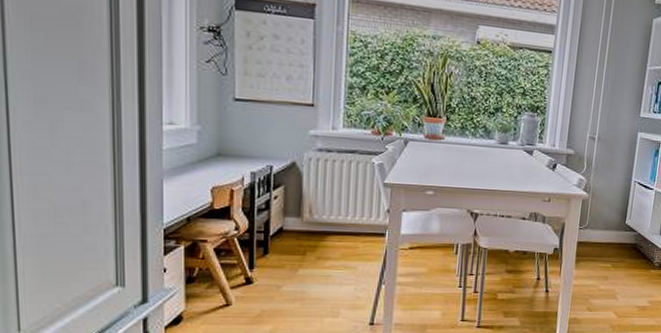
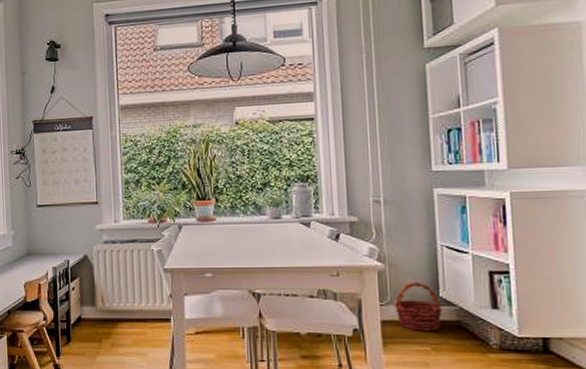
basket: none [590,210,626,252] -> present [393,282,442,331]

